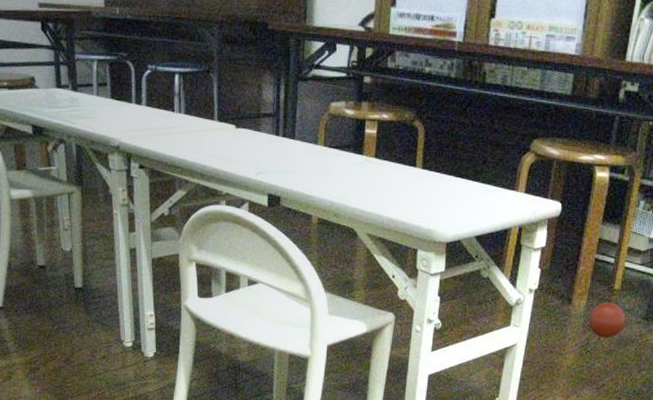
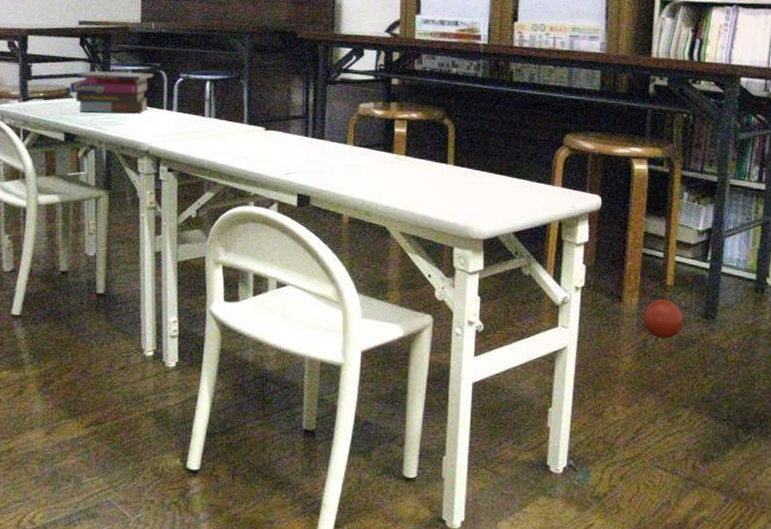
books: none [33,59,121,106] -> present [69,70,154,113]

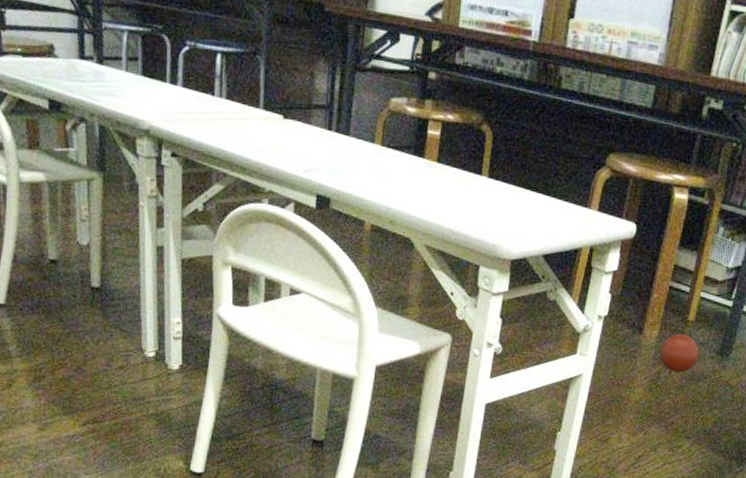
books: present [69,70,154,113] -> none [52,26,155,84]

